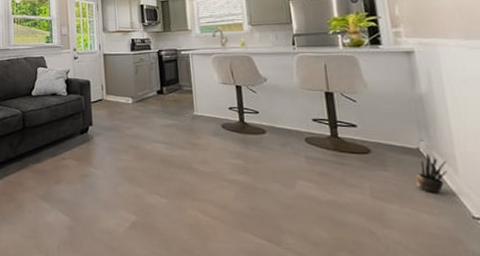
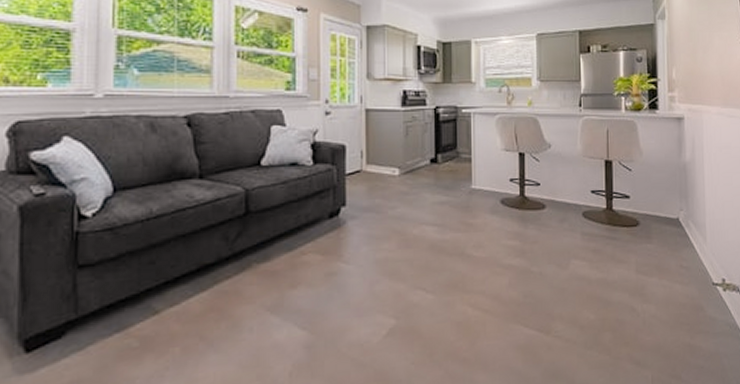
potted plant: present [416,153,447,194] -> none [674,222,699,263]

